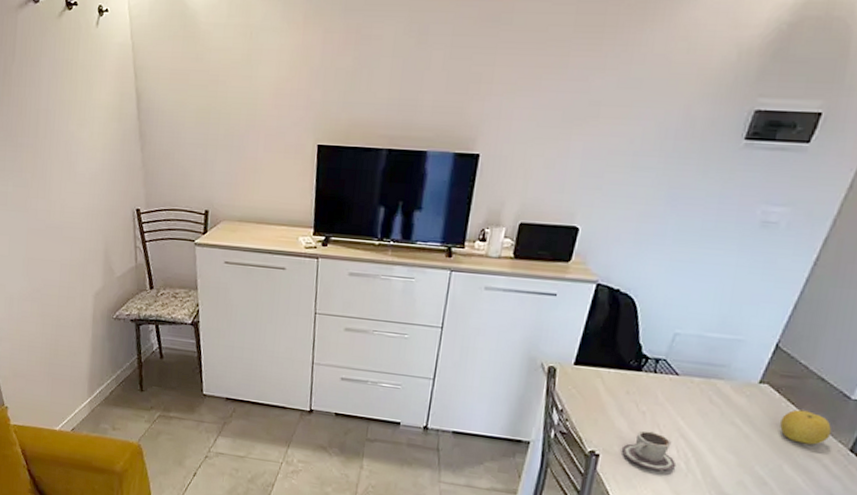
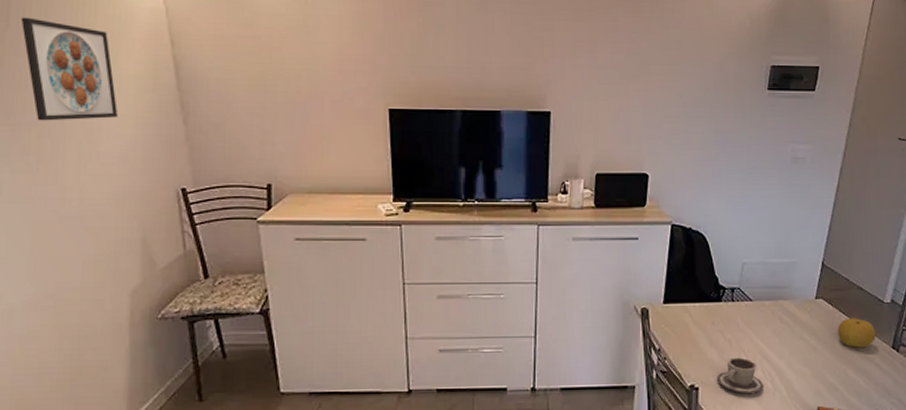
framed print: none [23,52,92,144] -> present [20,17,119,121]

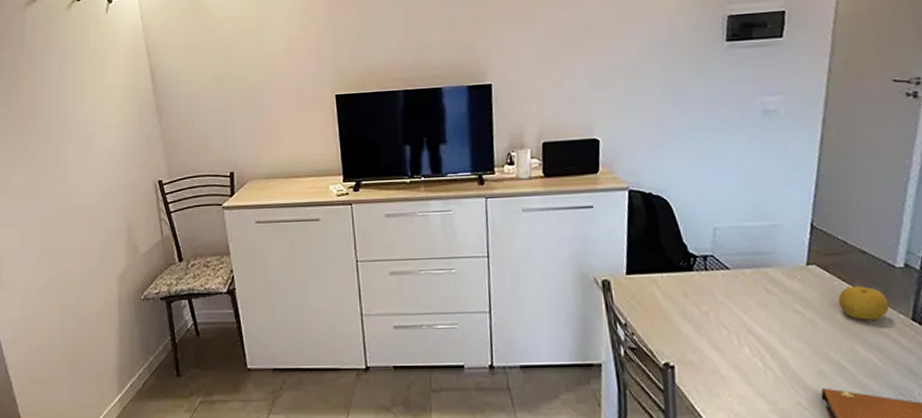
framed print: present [20,17,119,121] -> none [32,43,107,130]
cup: present [716,357,764,394] -> none [694,332,753,373]

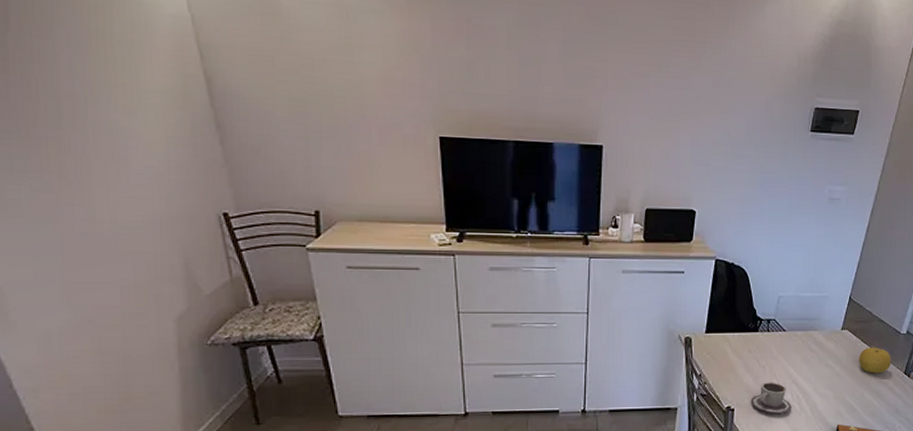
cup: none [694,332,753,373] -> present [750,382,792,414]

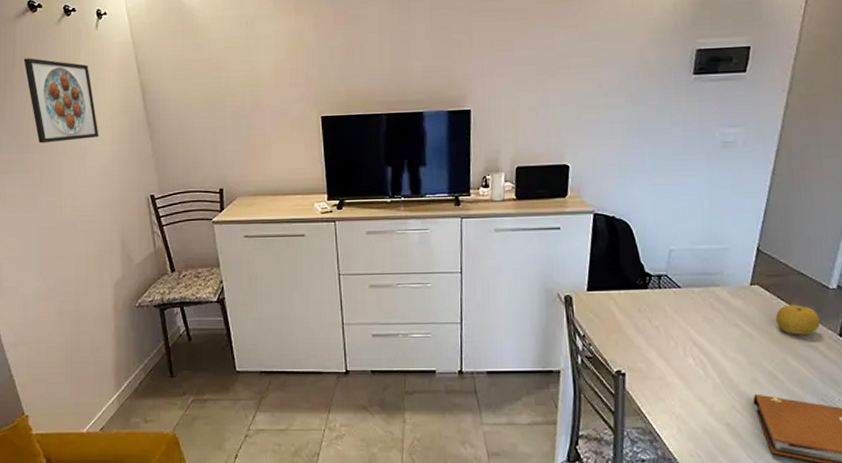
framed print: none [22,17,147,137] -> present [23,58,99,144]
cup: present [750,382,792,414] -> none [644,344,696,380]

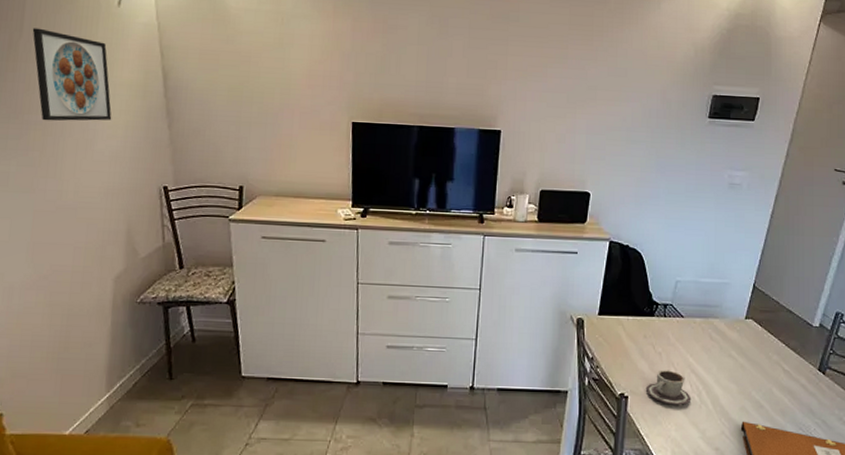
cup: none [644,344,696,380] -> present [645,370,692,405]
fruit: present [776,304,821,335] -> none [766,339,803,368]

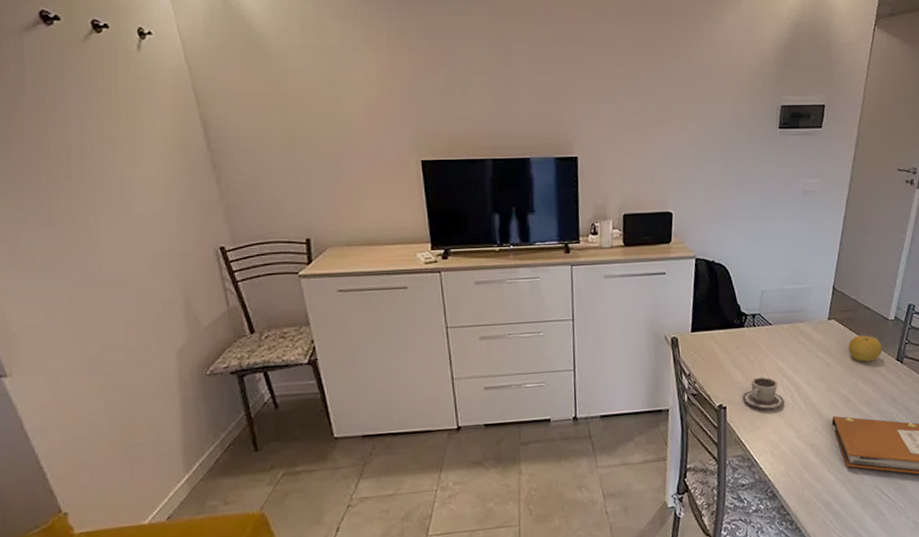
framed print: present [32,28,112,121] -> none [36,81,149,186]
fruit: none [766,339,803,368] -> present [848,335,883,362]

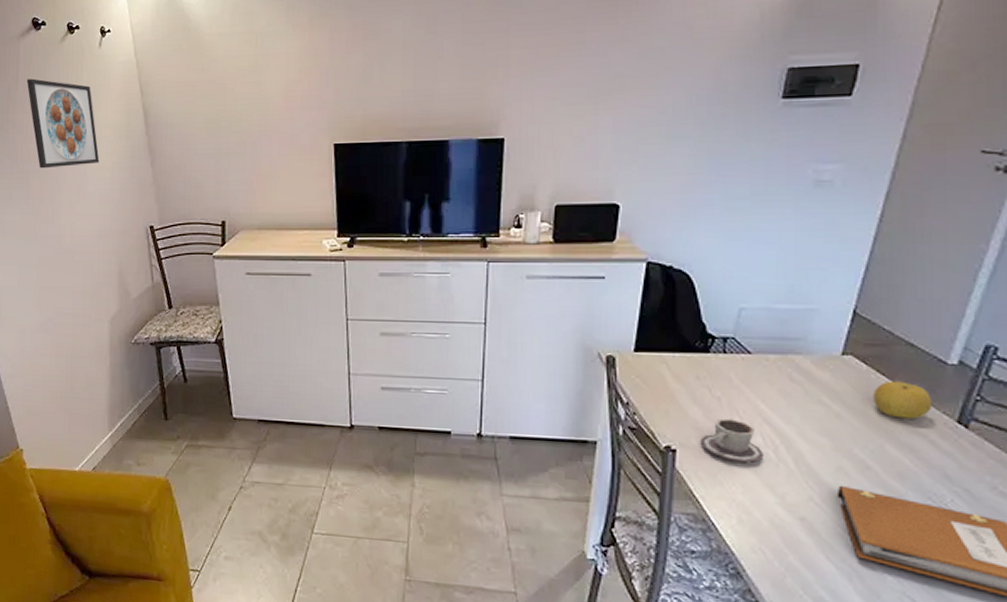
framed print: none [36,81,149,186] -> present [26,78,100,169]

